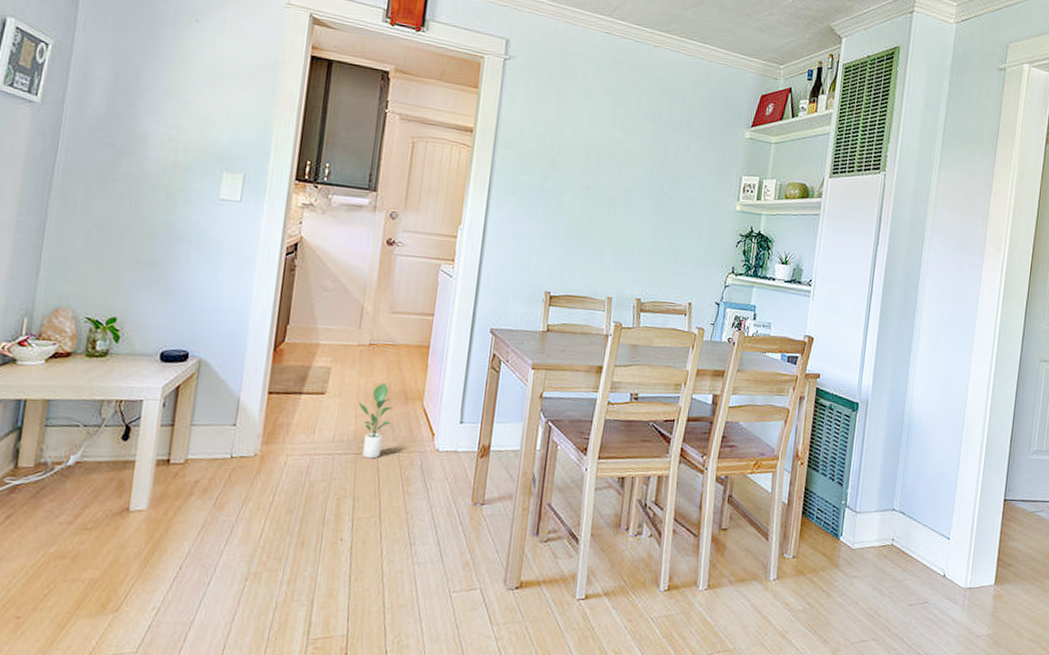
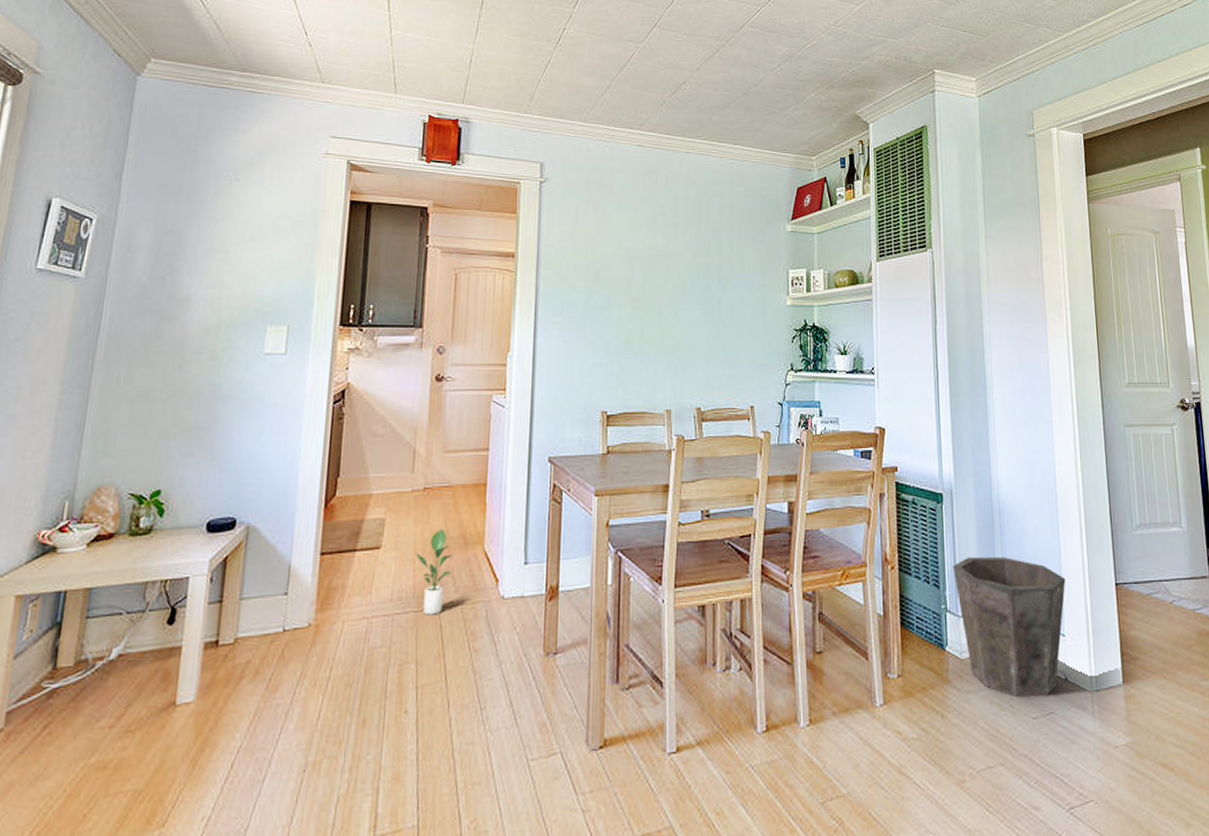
waste bin: none [857,461,960,588] -> present [952,556,1066,698]

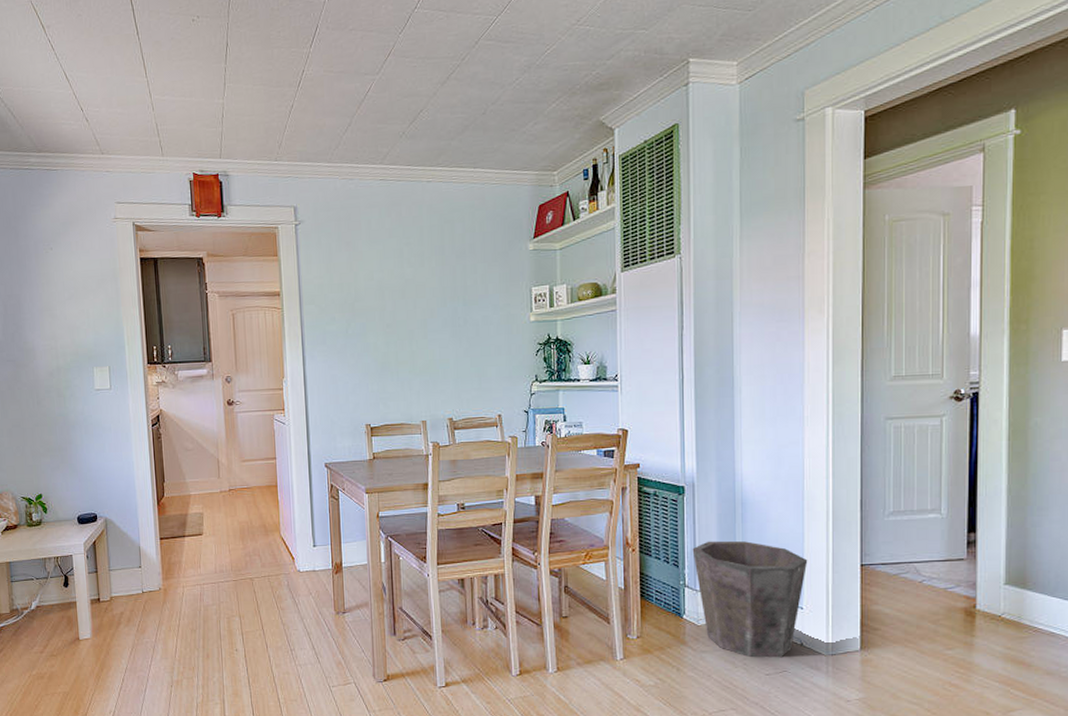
potted plant: present [416,529,453,615] -> none [229,520,259,583]

